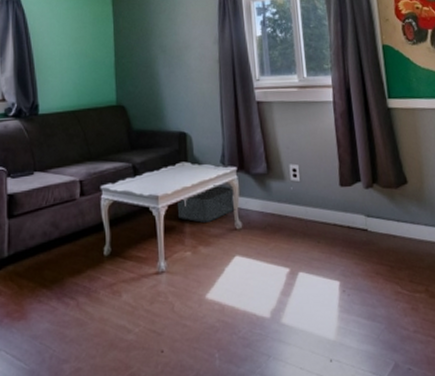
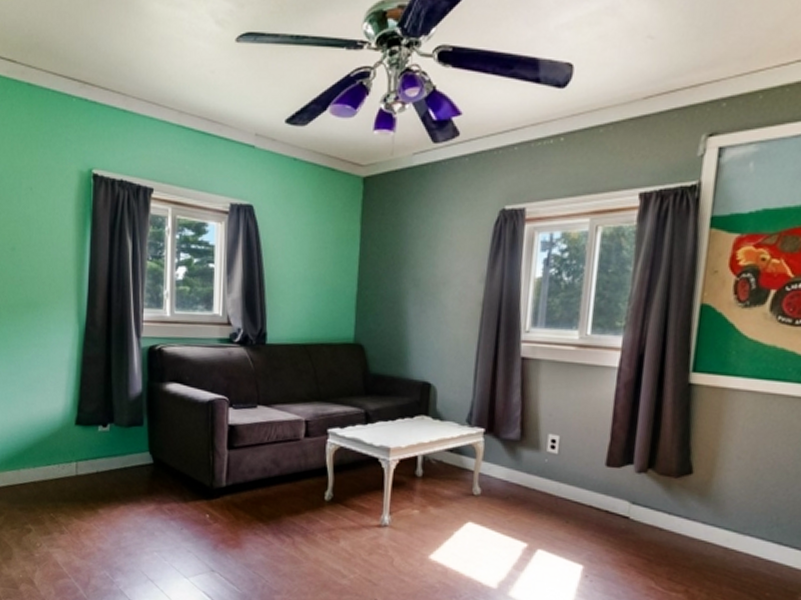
storage bin: present [178,185,236,223] -> none [410,445,477,483]

